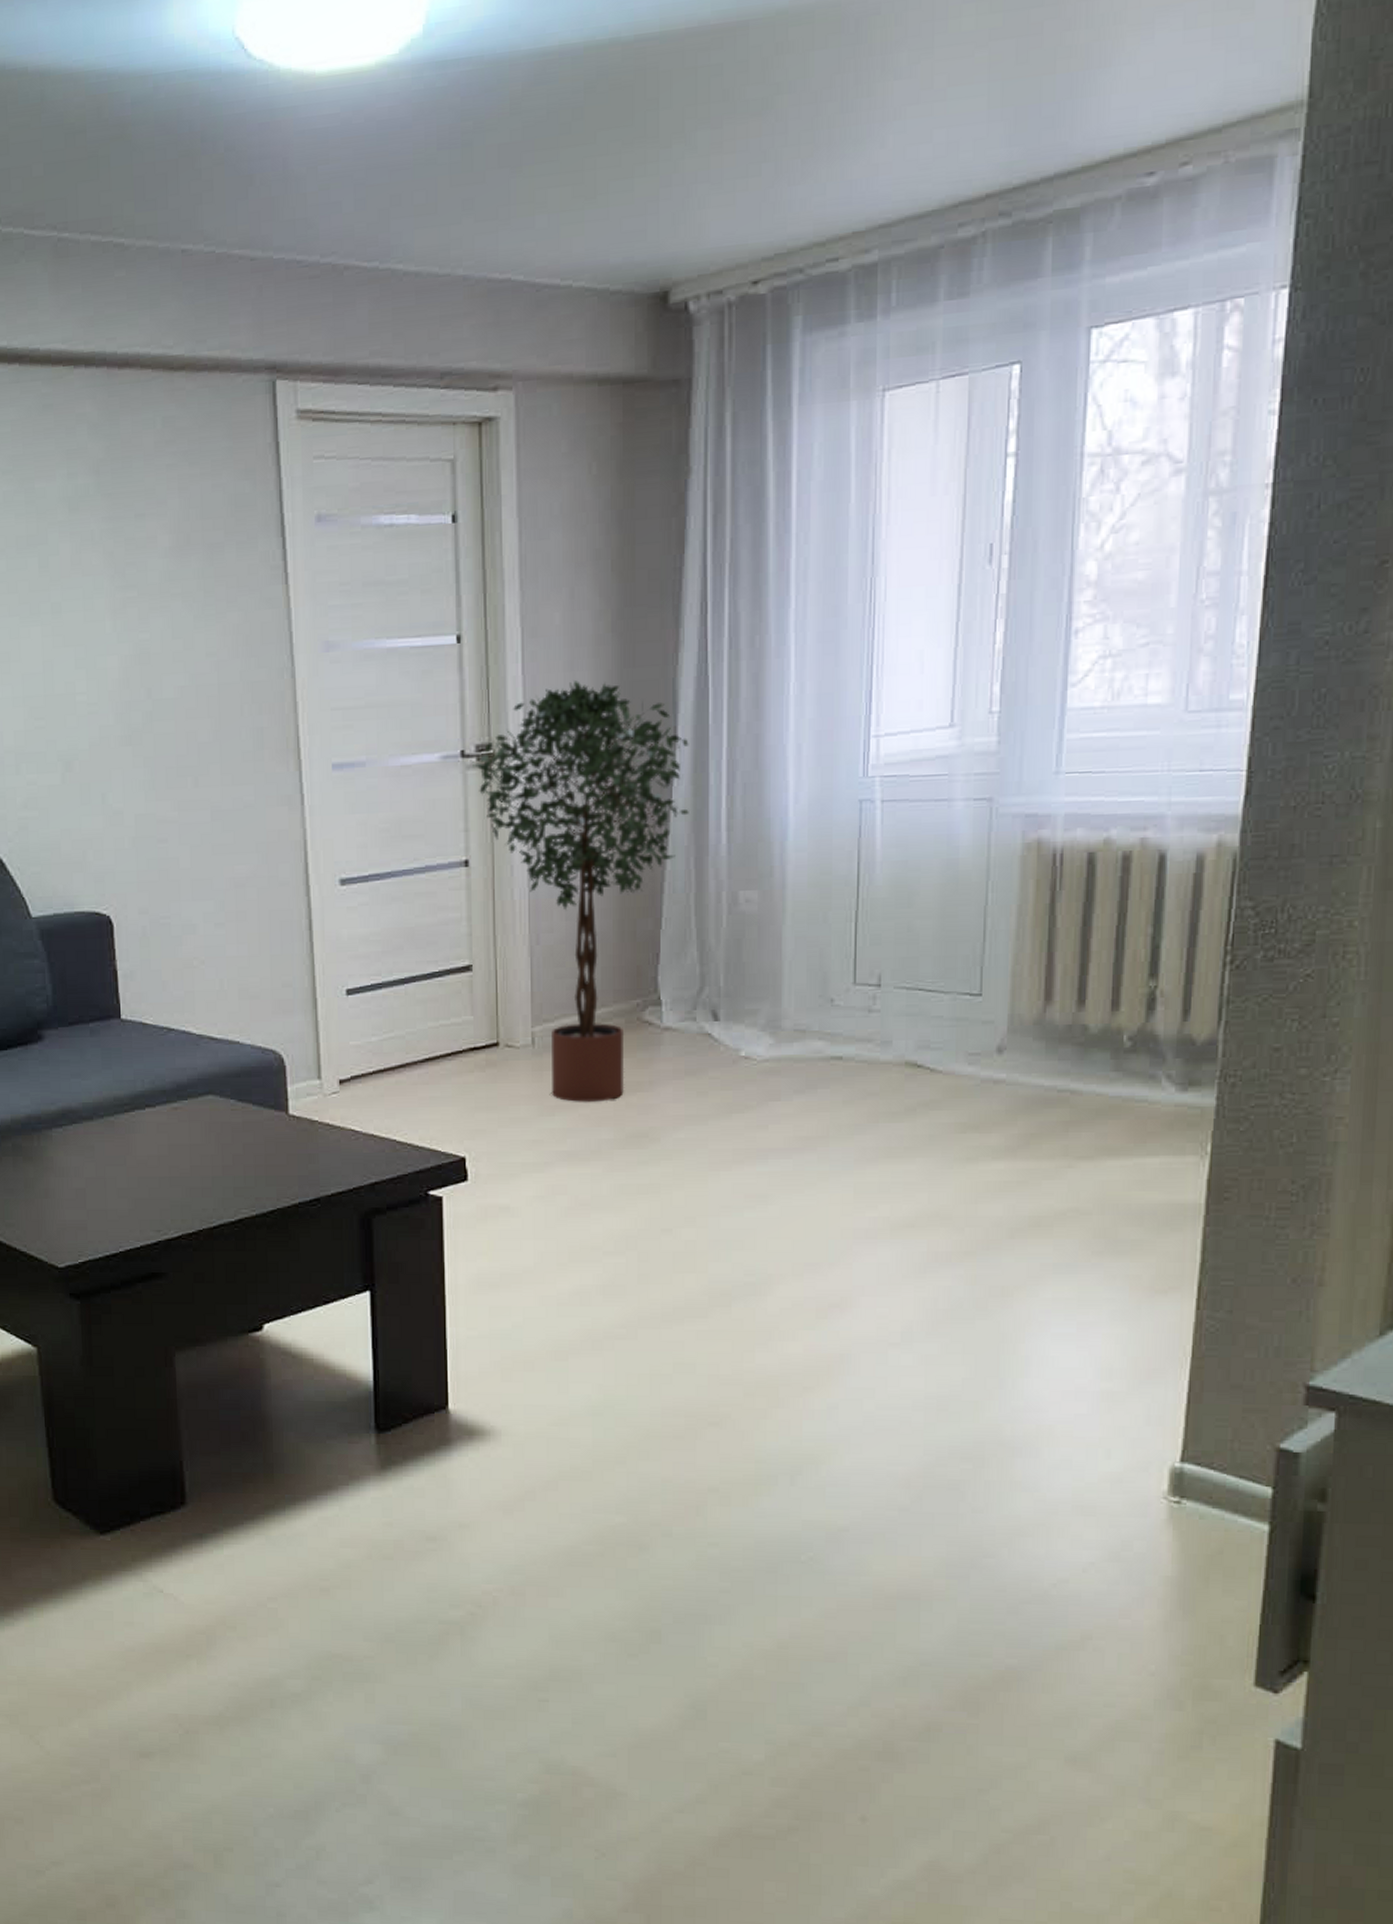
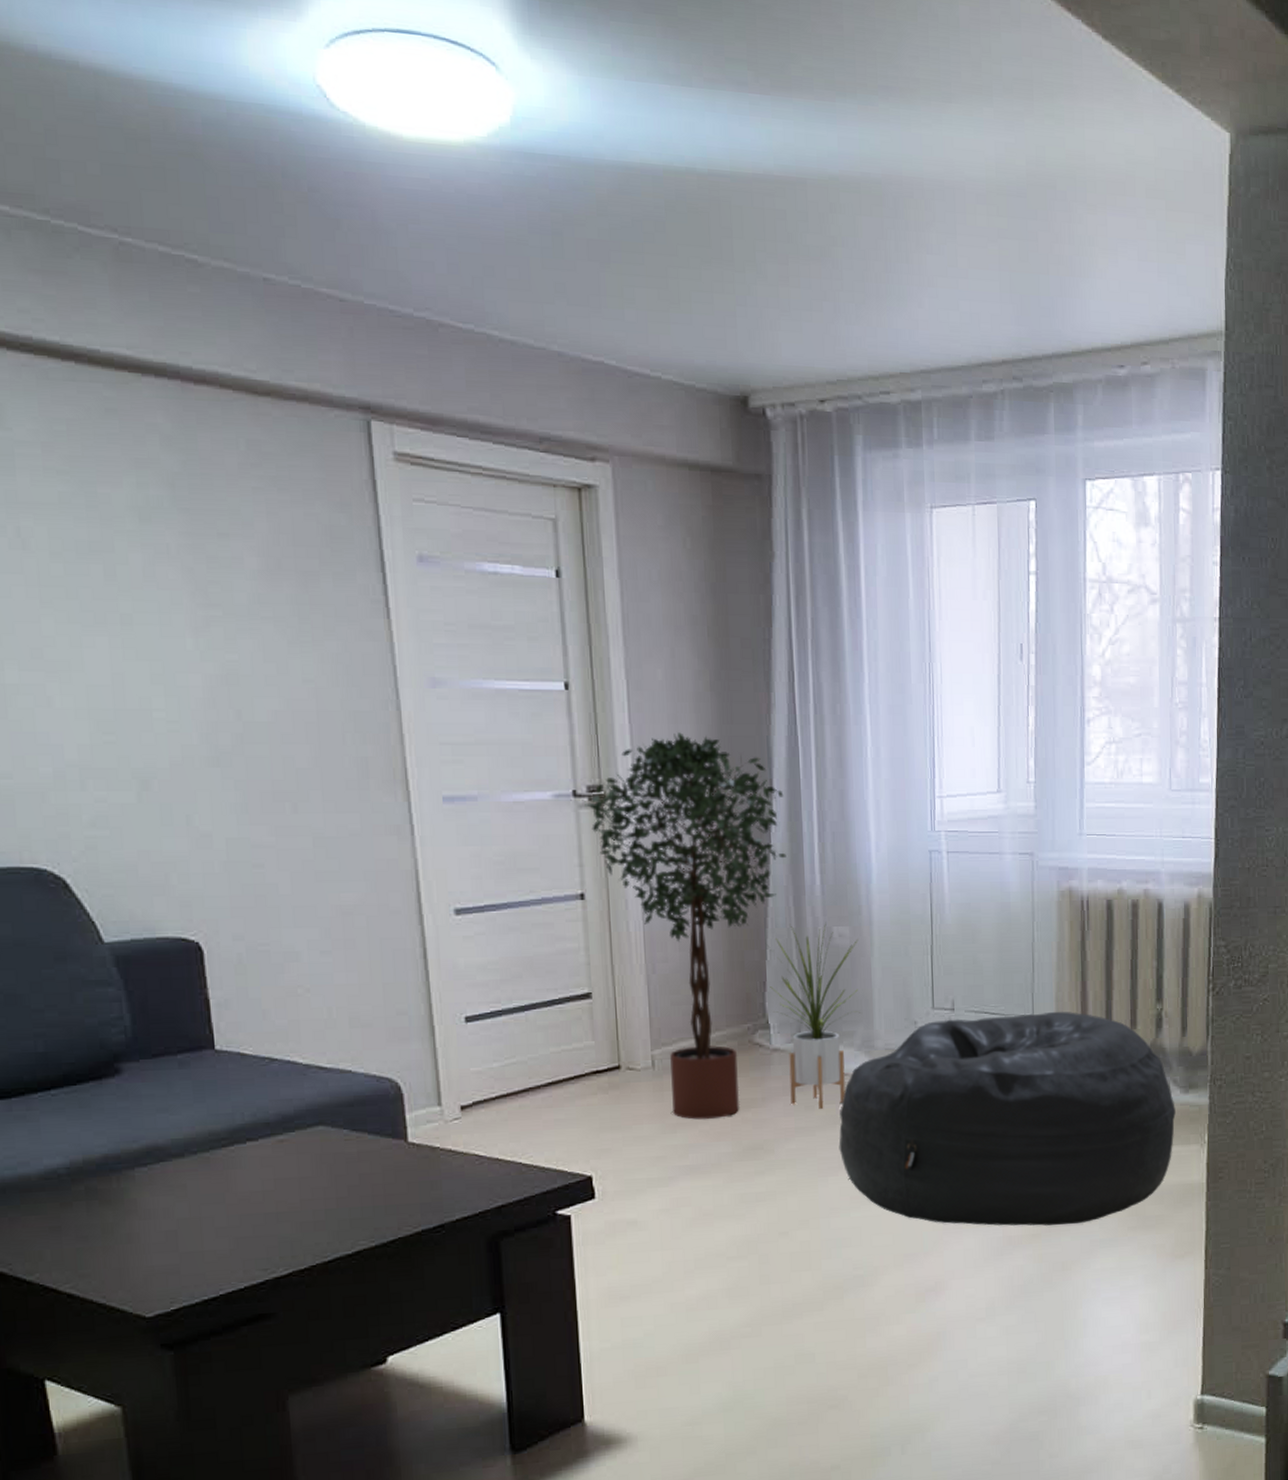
house plant: none [662,885,768,1095] -> present [766,922,860,1109]
bean bag chair: none [734,988,1168,1242] -> present [838,1011,1176,1226]

